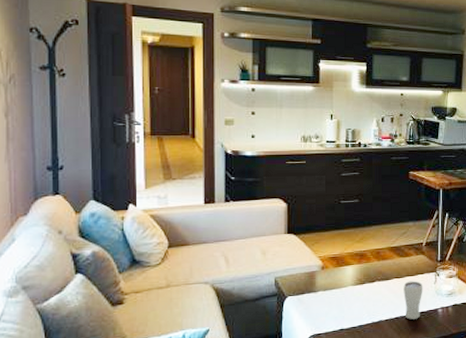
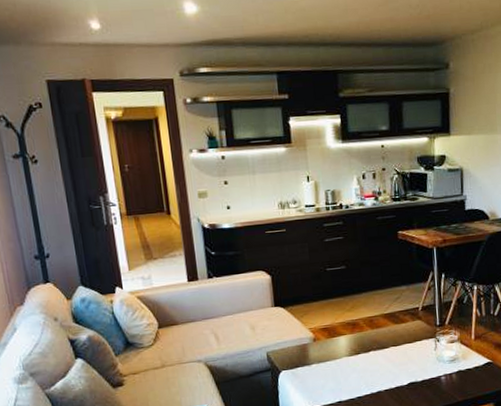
drinking glass: present [403,281,423,320] -> none [401,348,423,389]

